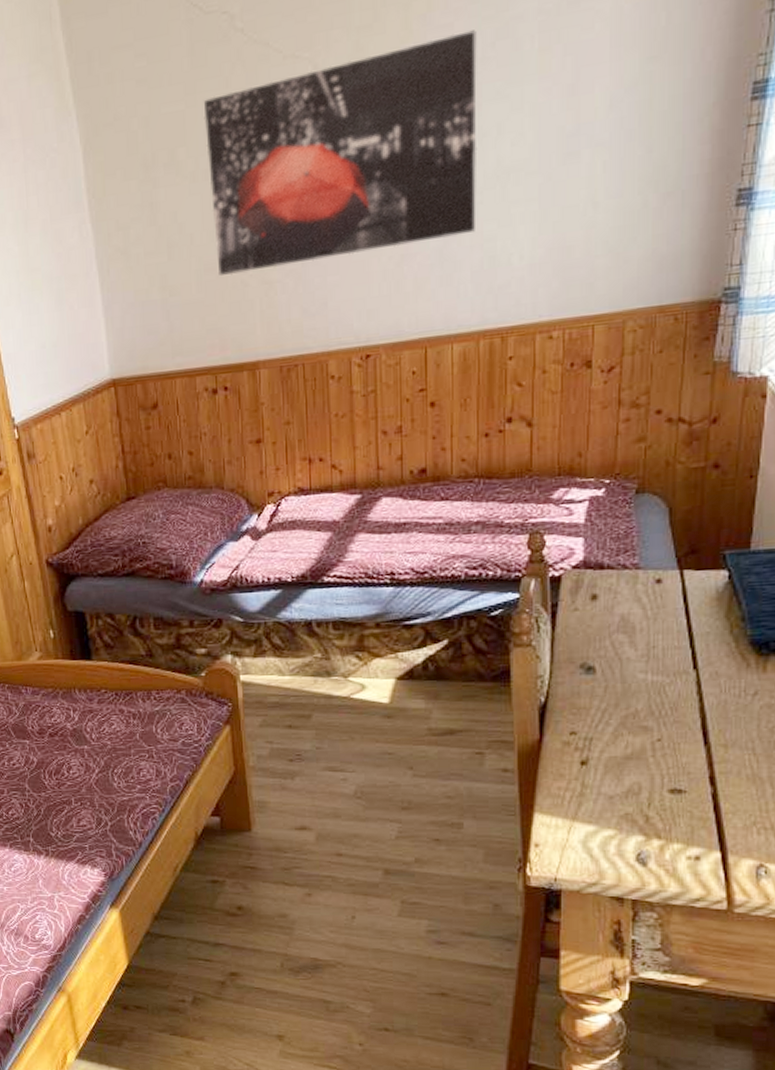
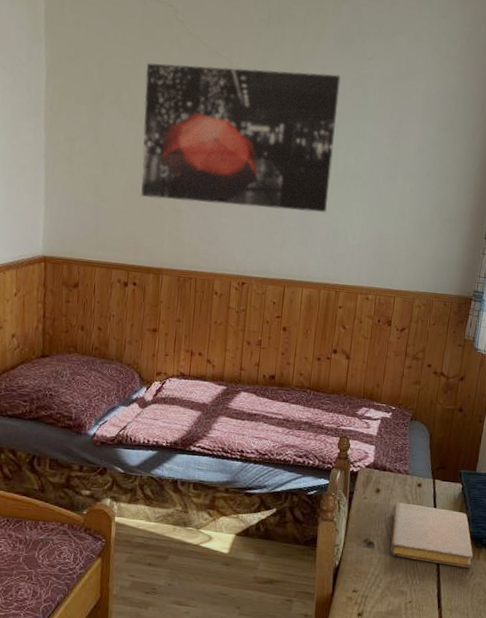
notebook: none [621,608,755,686] -> present [390,502,473,568]

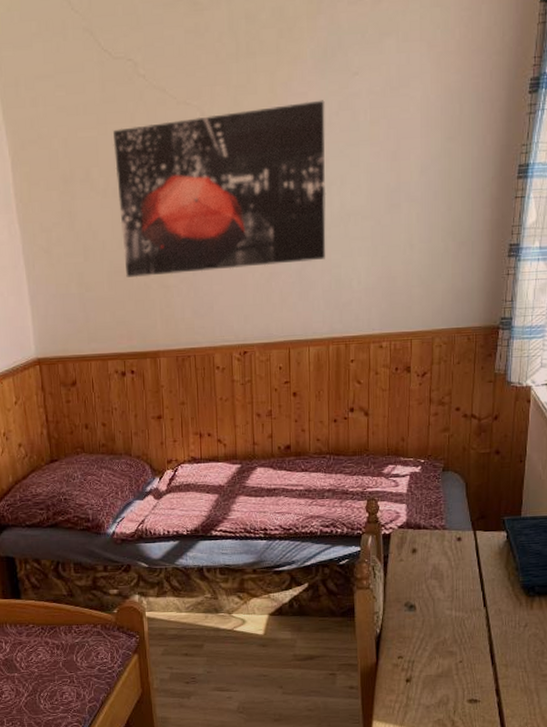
notebook: present [390,502,473,568] -> none [433,560,526,620]

